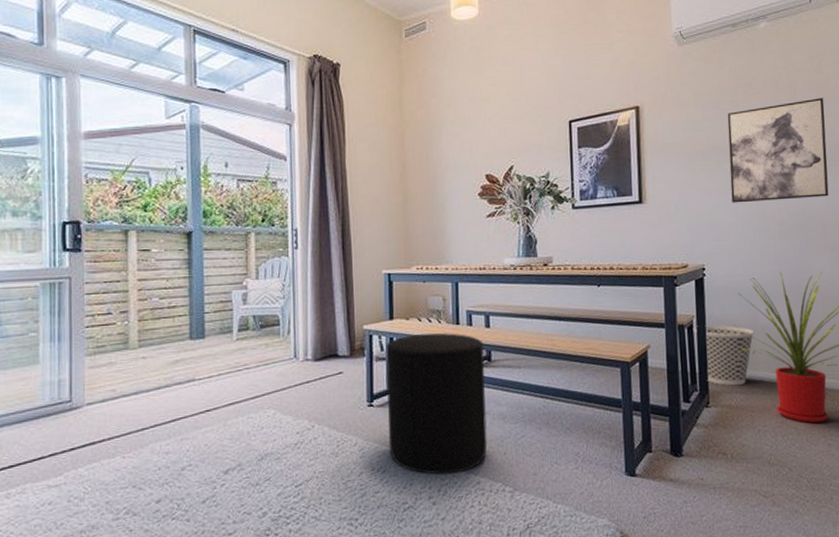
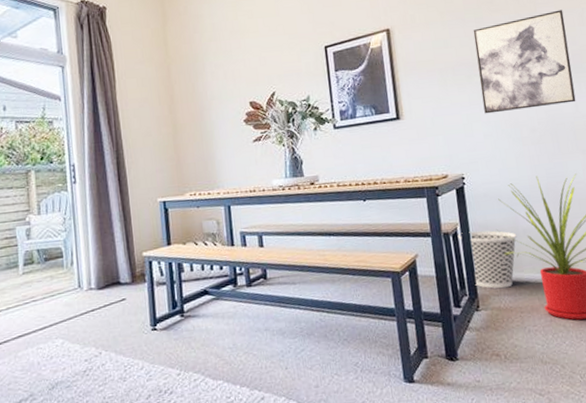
stool: present [385,332,488,475] -> none [165,254,269,393]

